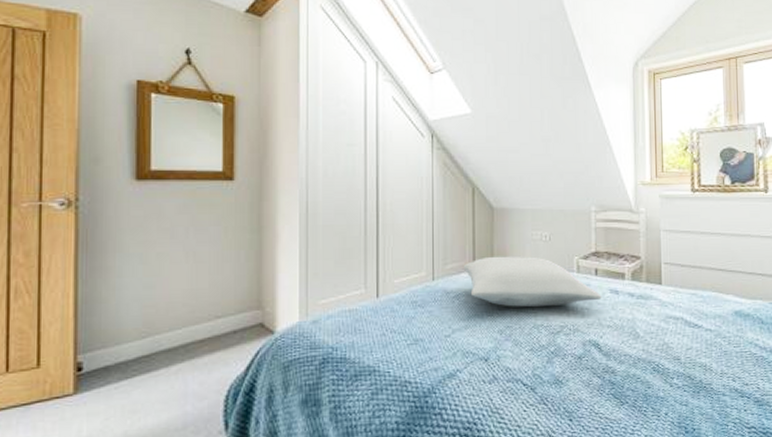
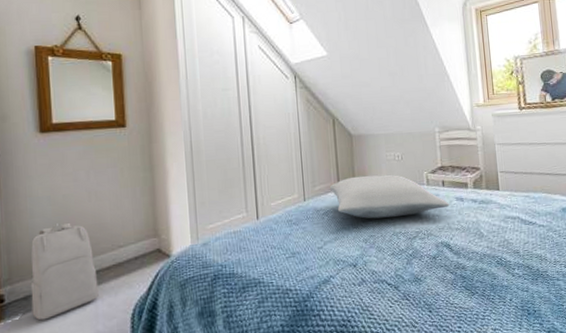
backpack: none [112,285,190,395] -> present [30,222,99,320]

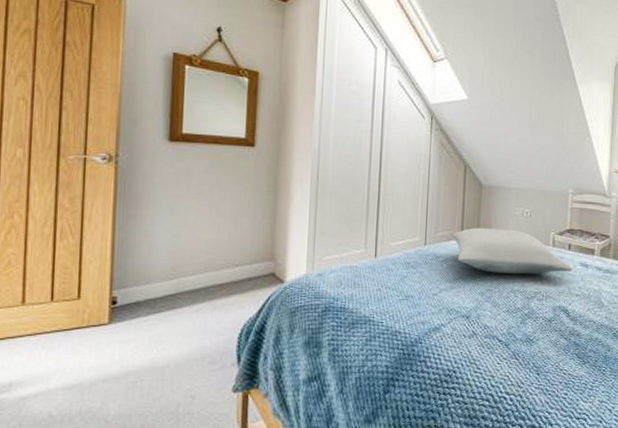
backpack: present [30,222,99,320] -> none [142,234,210,327]

